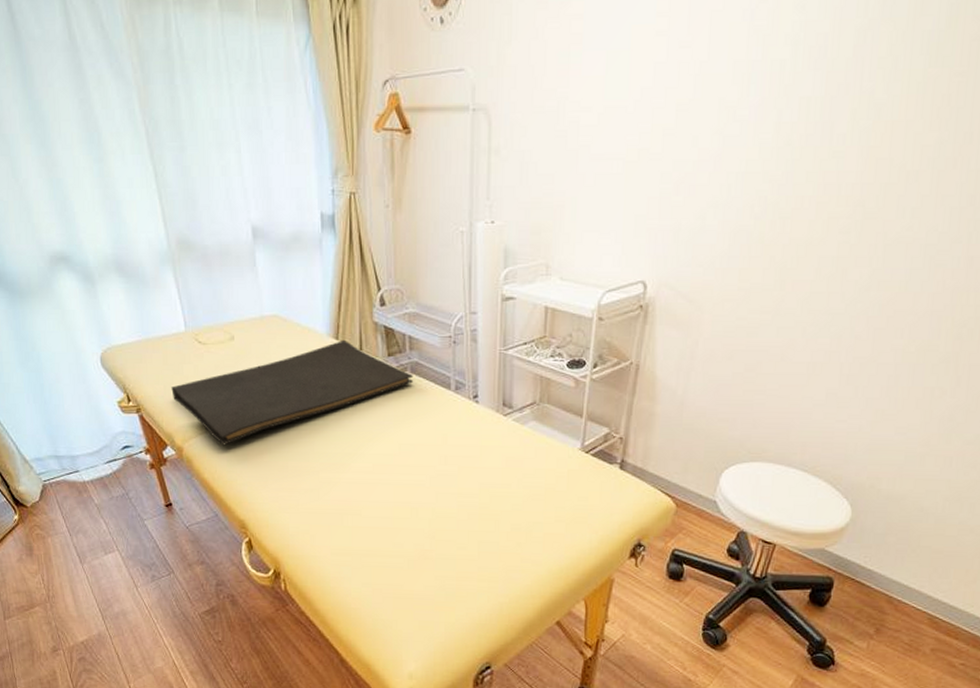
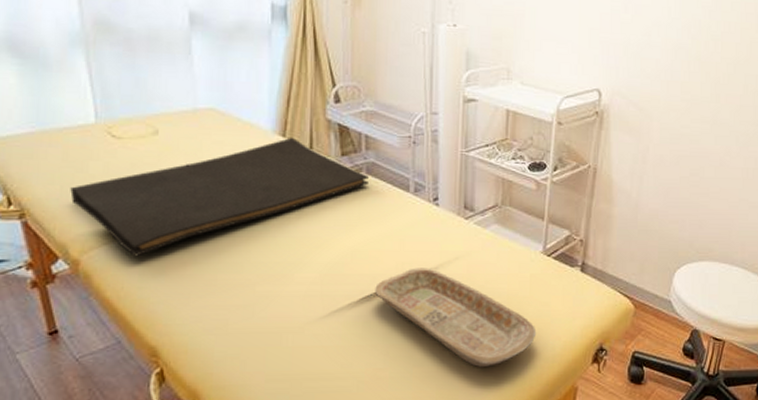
tray: none [421,461,574,555] -> present [375,268,537,368]

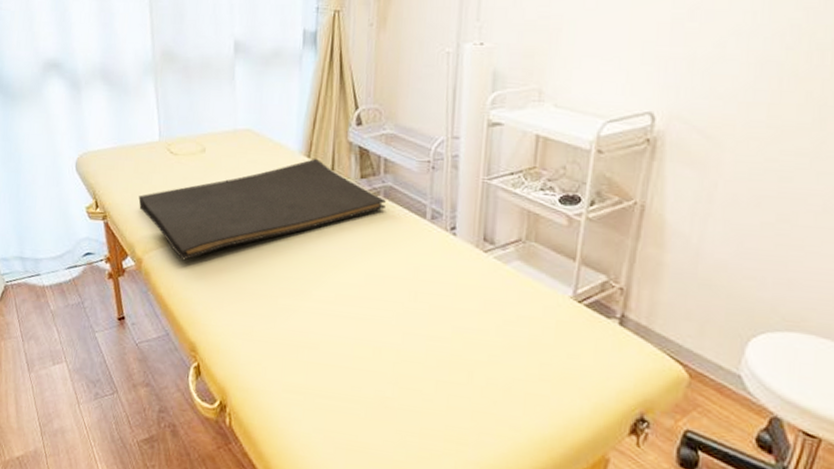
tray: present [375,268,537,368] -> none [387,298,561,417]

